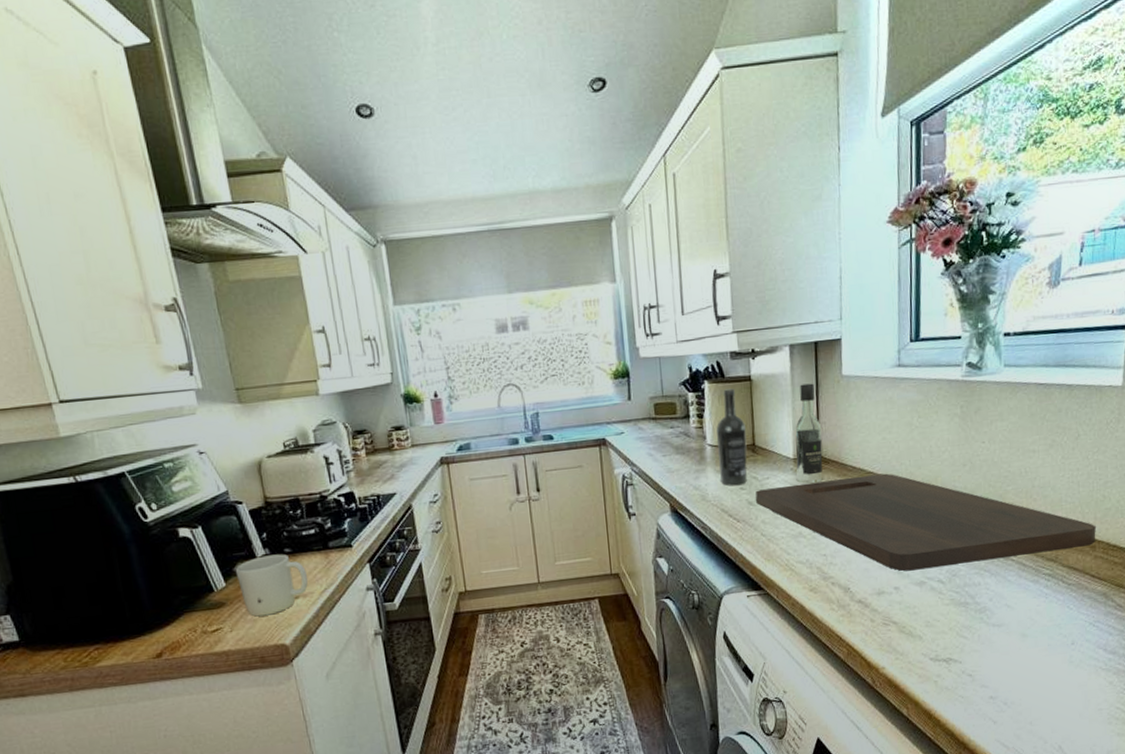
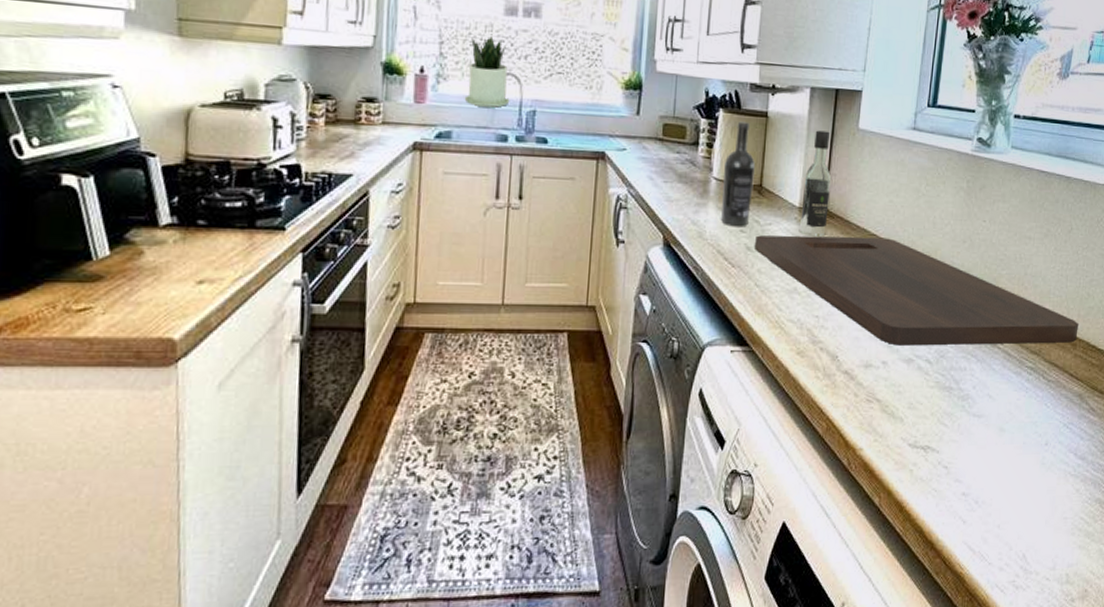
mug: present [235,553,309,617] -> none [126,224,222,300]
planter: none [472,355,515,418] -> present [464,37,510,108]

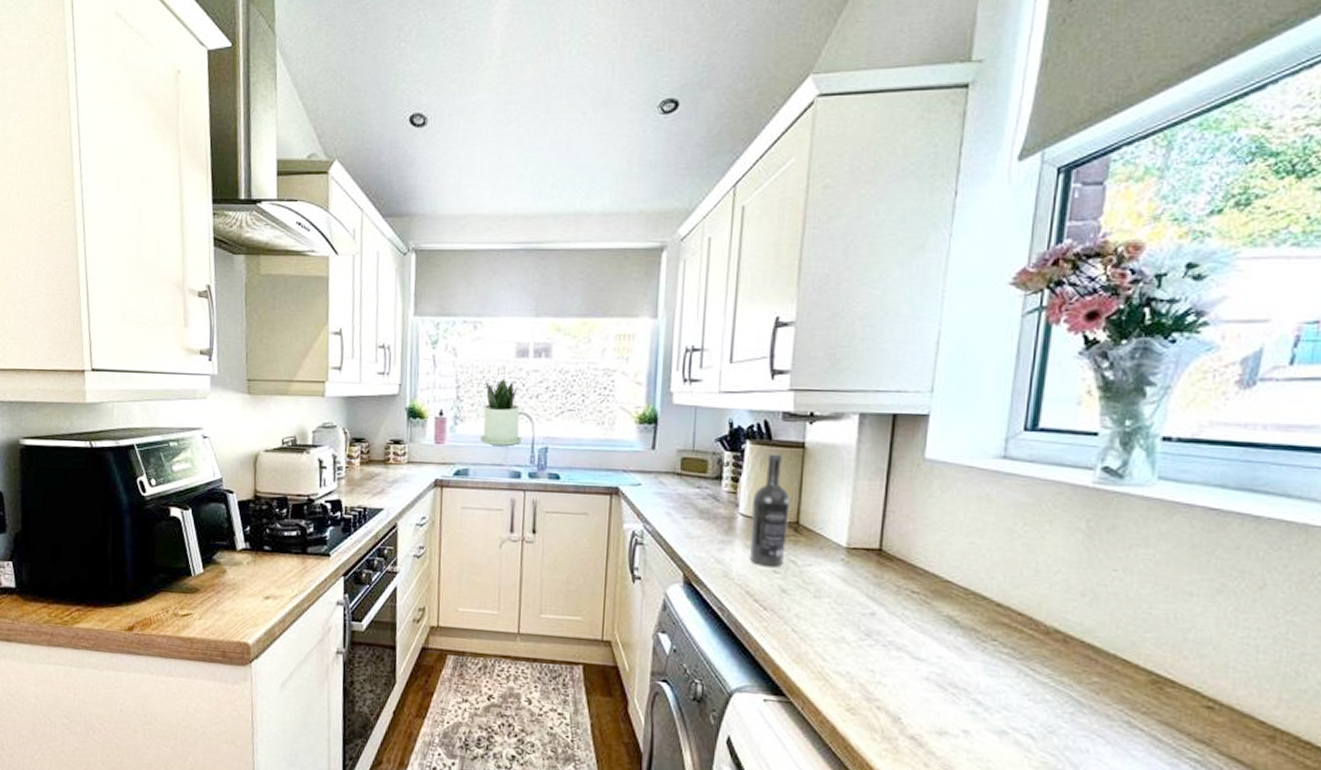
cutting board: present [755,235,1078,346] -> none [791,577,1279,735]
bottle: present [800,130,832,238] -> none [848,461,889,583]

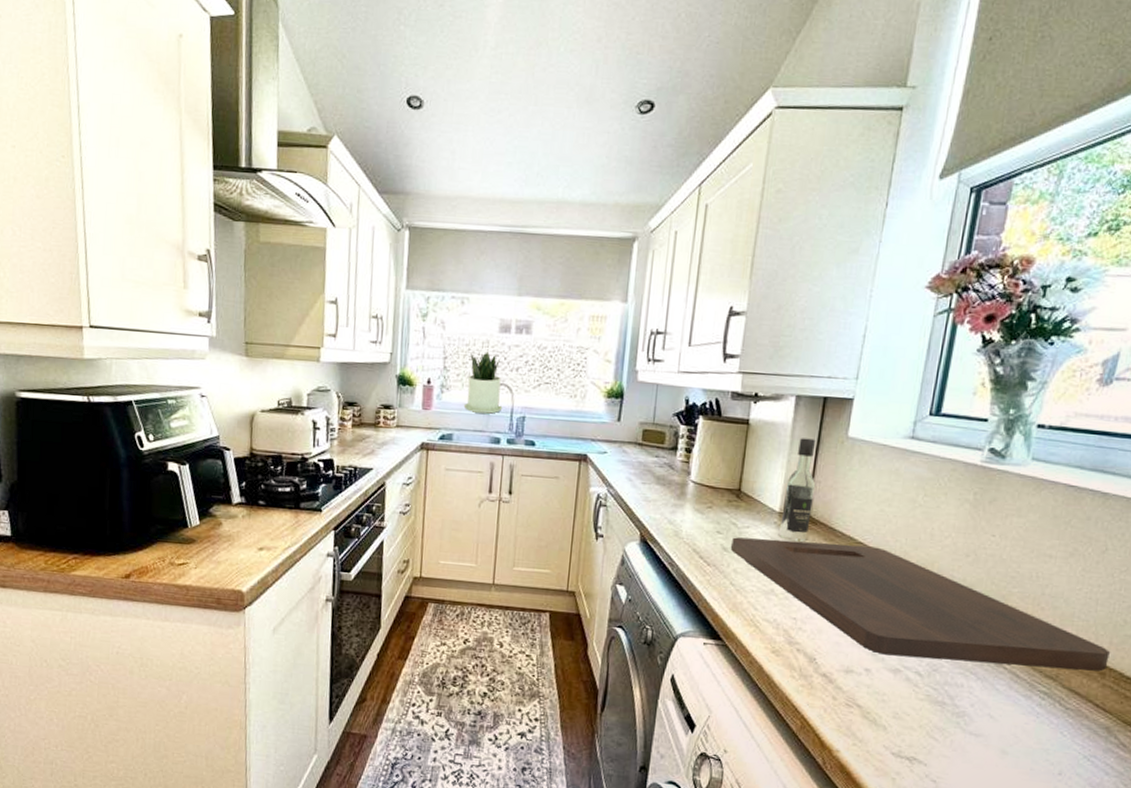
wine bottle: present [750,453,791,568] -> none [697,428,735,529]
cutting board: none [791,577,1279,735] -> present [731,537,1110,672]
bottle: none [848,461,889,583] -> present [779,438,816,543]

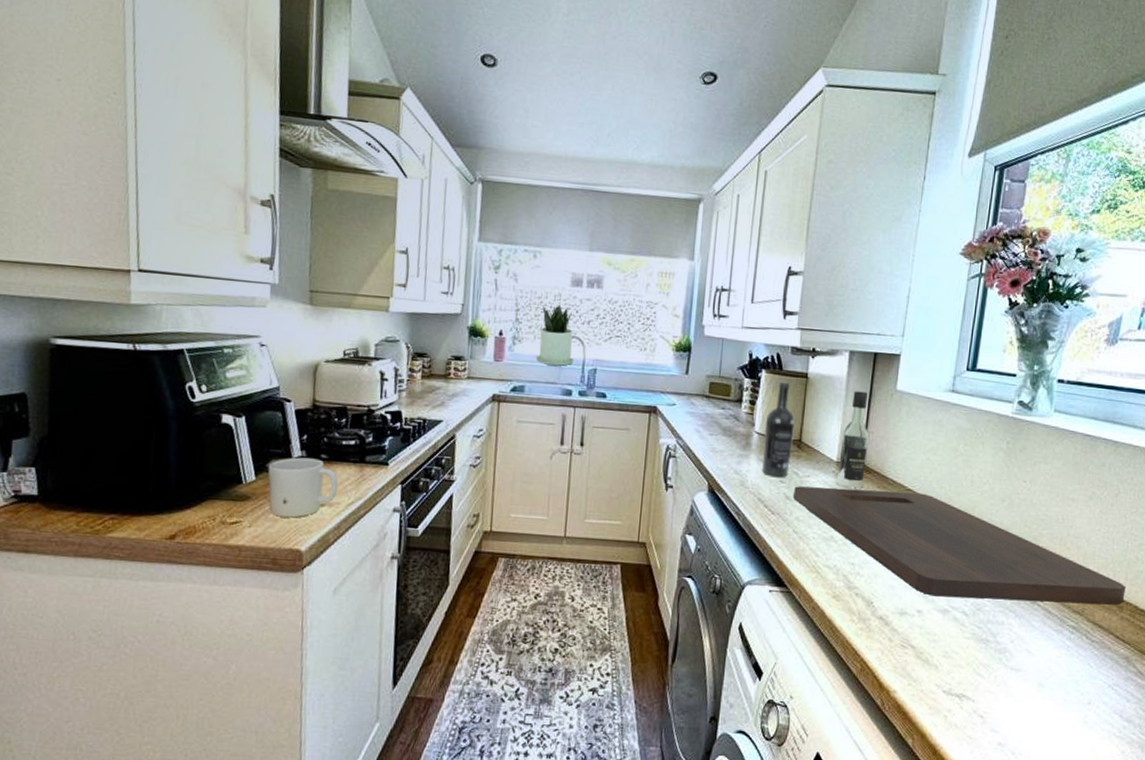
mug: none [210,503,276,561] -> present [268,457,339,518]
wine bottle: none [697,428,735,529] -> present [762,381,796,478]

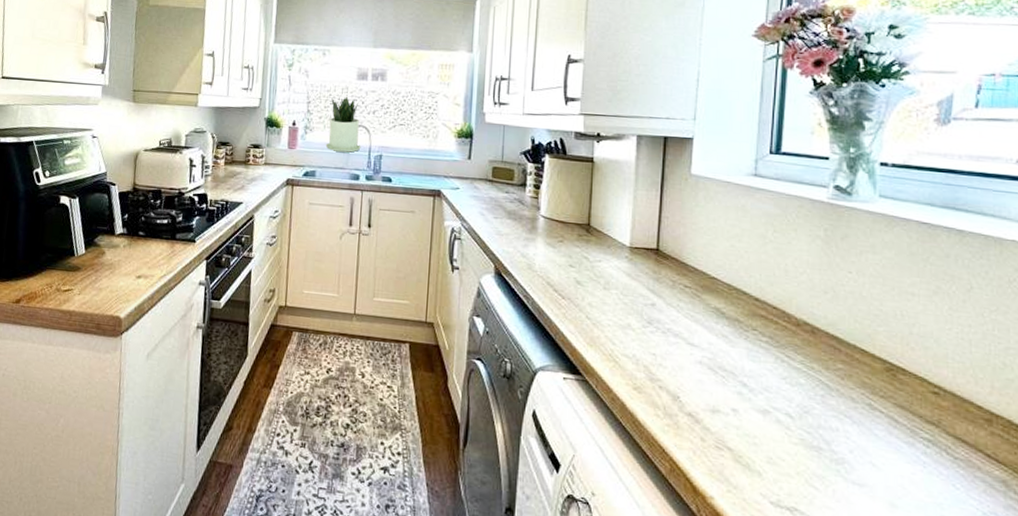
mug: present [268,457,339,518] -> none [95,234,153,288]
wine bottle: present [762,381,796,478] -> none [550,166,583,263]
cutting board: present [793,486,1126,605] -> none [585,271,993,418]
bottle: present [837,391,869,491] -> none [631,175,664,278]

